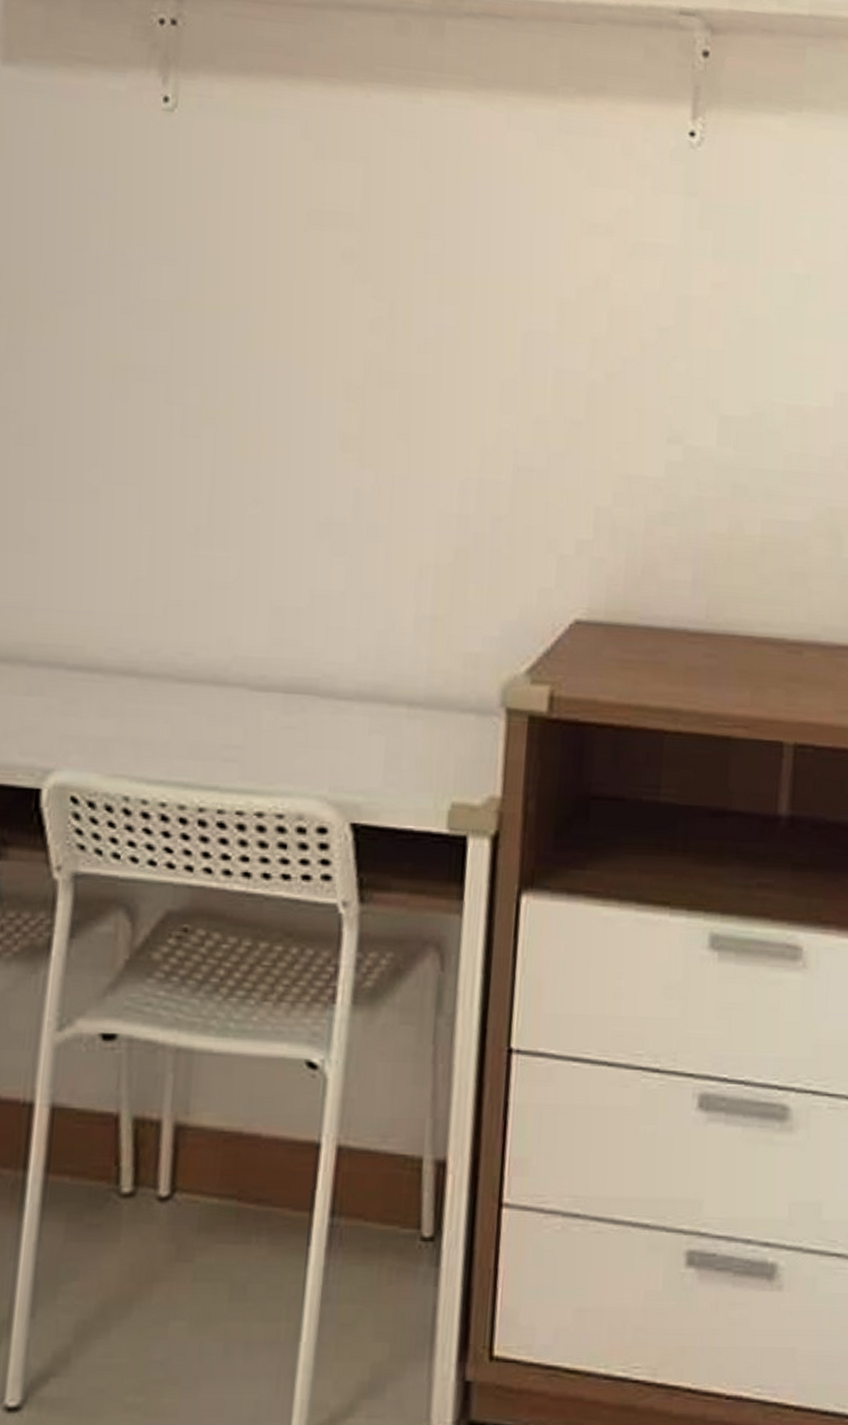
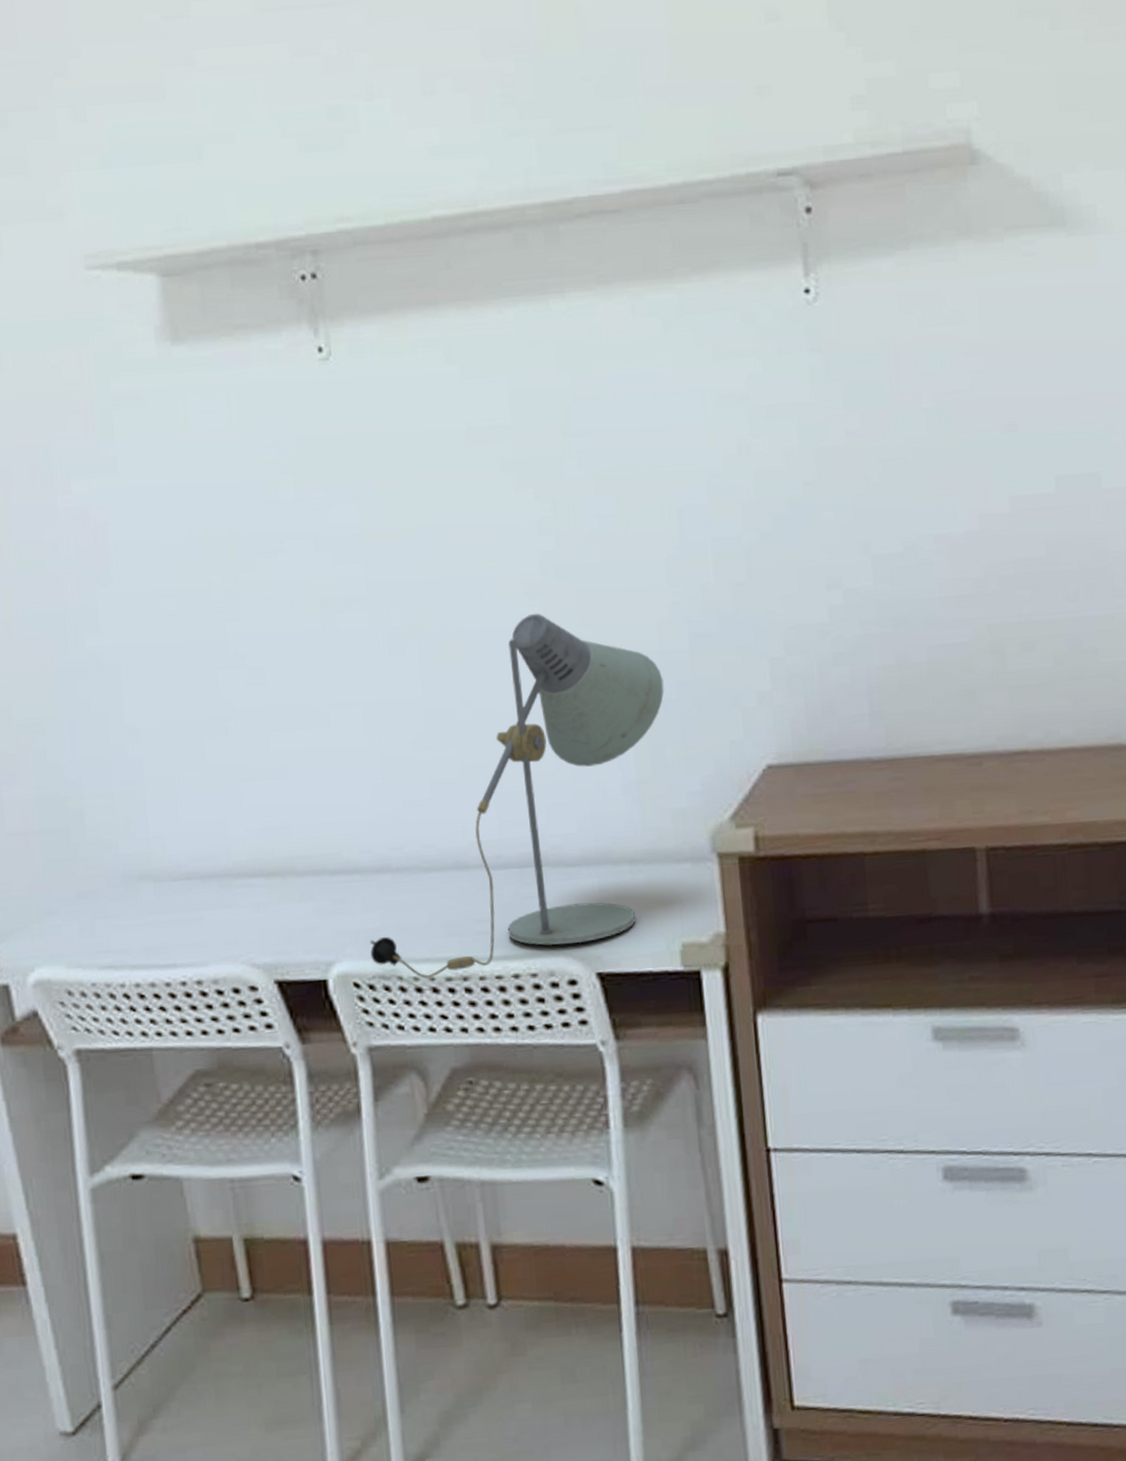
desk lamp: none [97,417,478,804] -> present [370,613,664,979]

